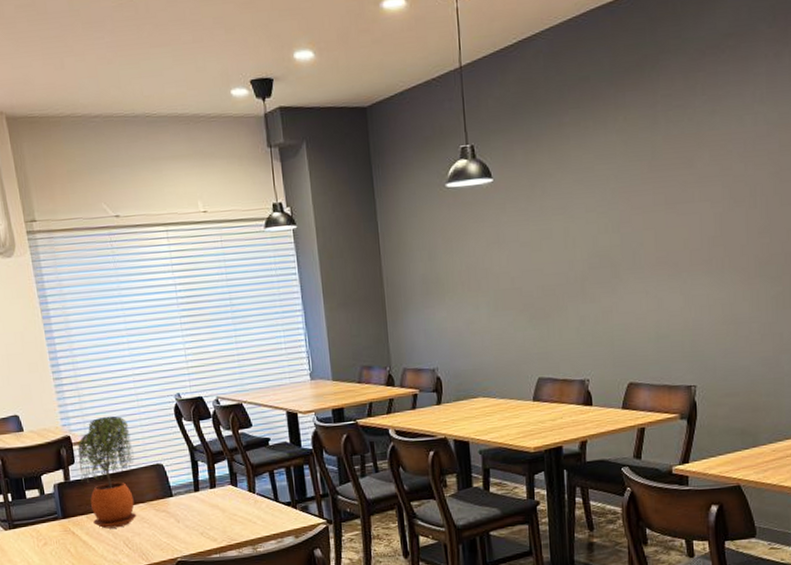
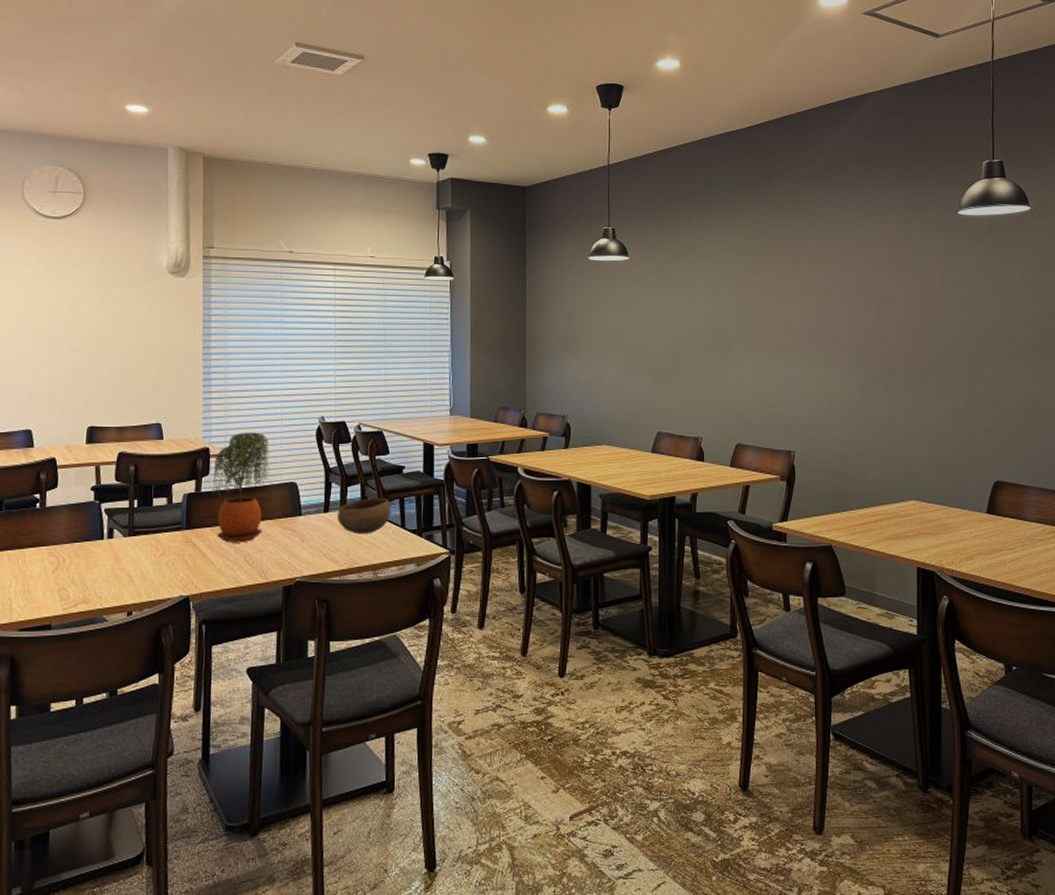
bowl: none [208,472,263,511] -> present [337,497,391,534]

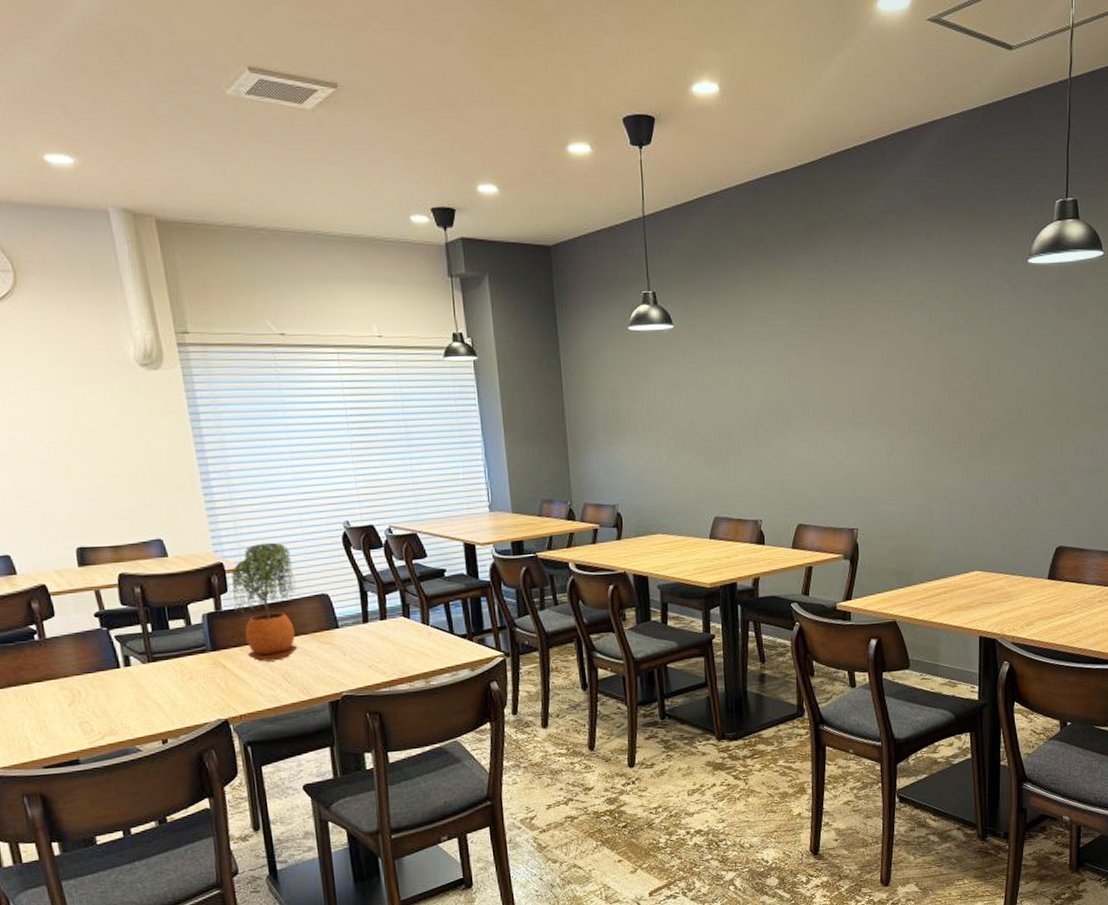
bowl: present [337,497,391,534] -> none [378,603,437,643]

